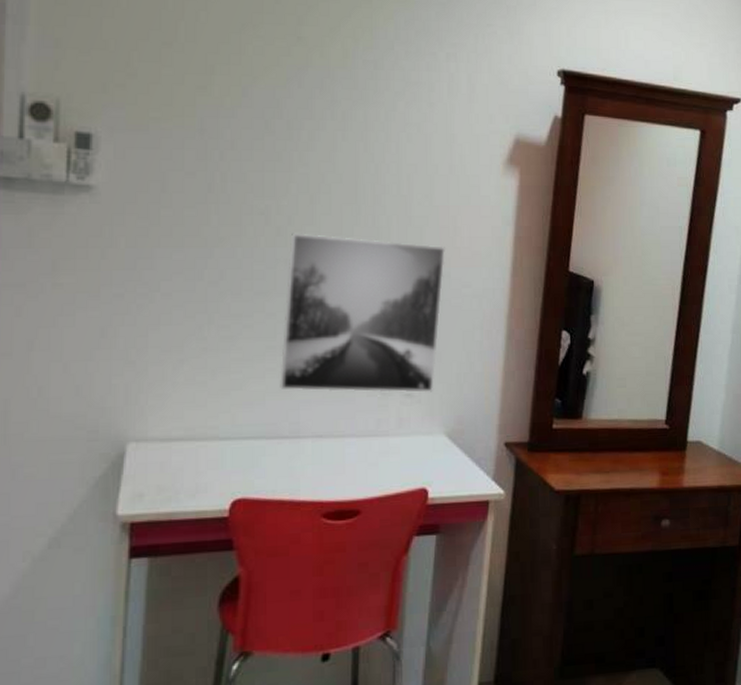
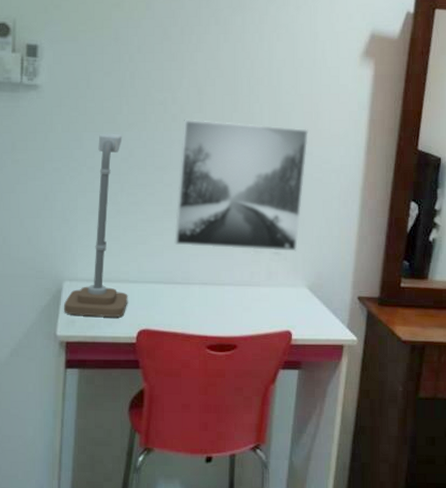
desk lamp: none [126,249,218,487] -> present [63,133,128,318]

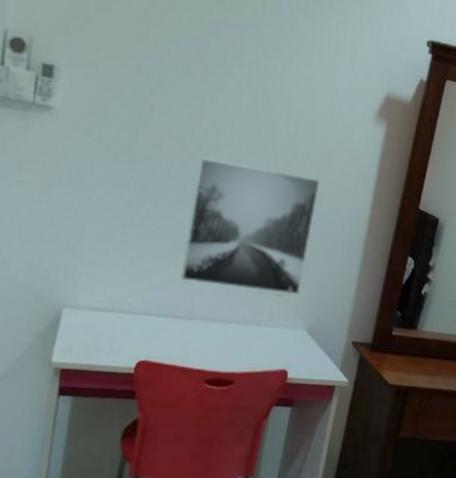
desk lamp: present [63,133,128,318] -> none [60,163,137,348]

